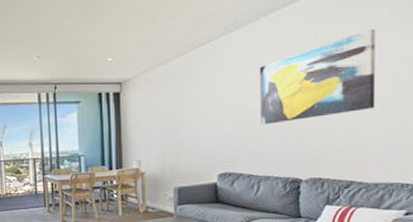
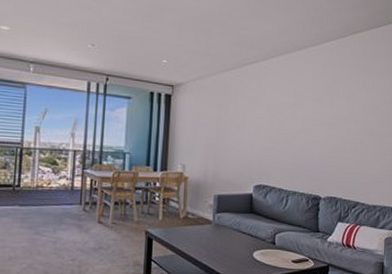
wall art: present [259,28,376,125] -> none [290,77,376,145]

